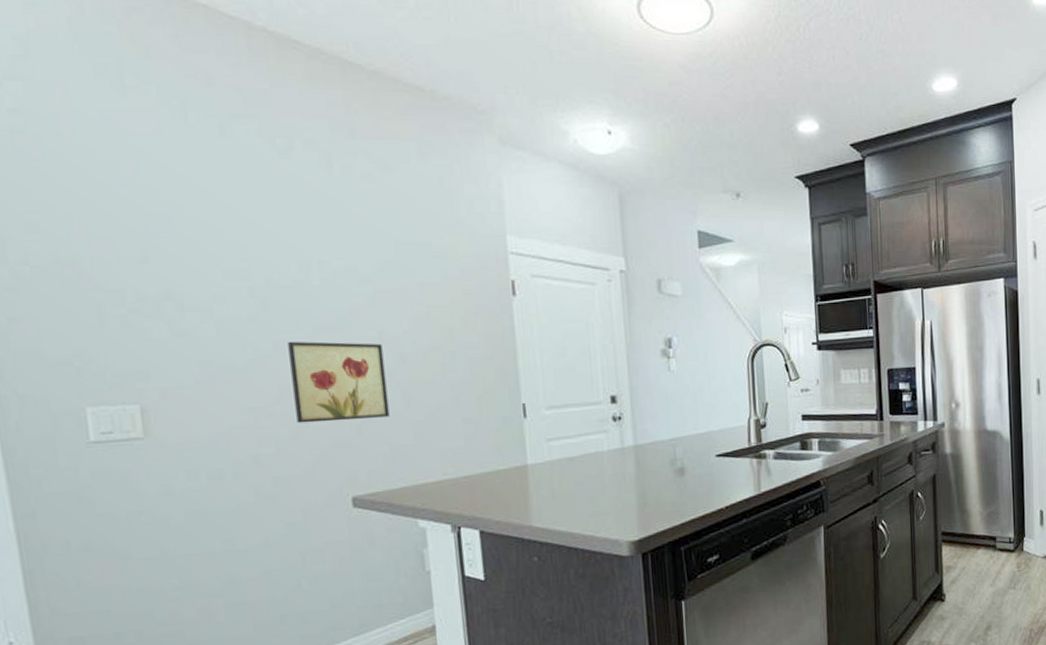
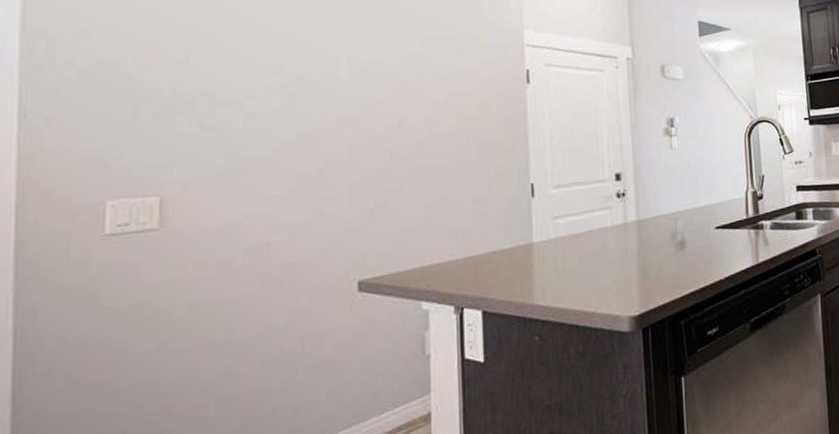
wall art: present [288,341,390,424] -> none [311,131,402,210]

